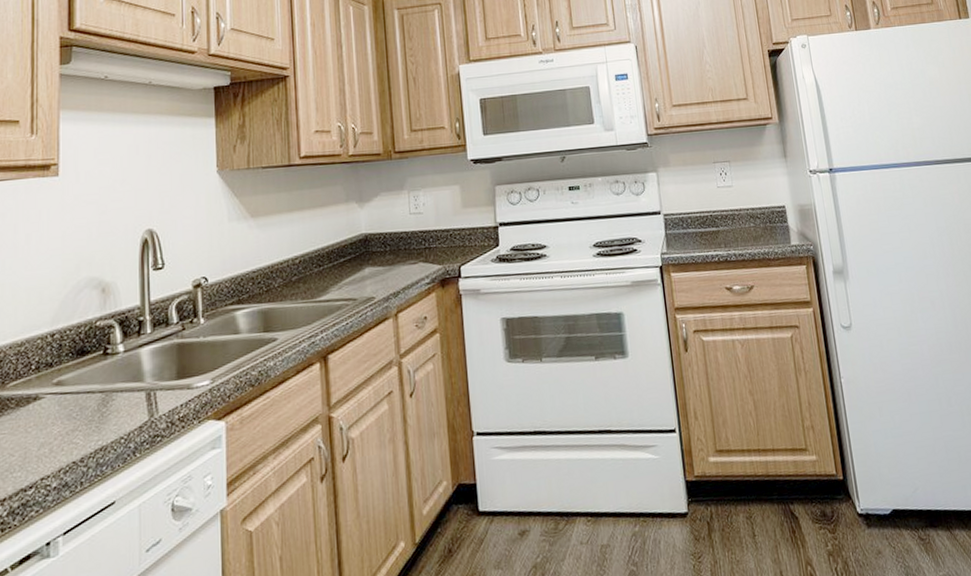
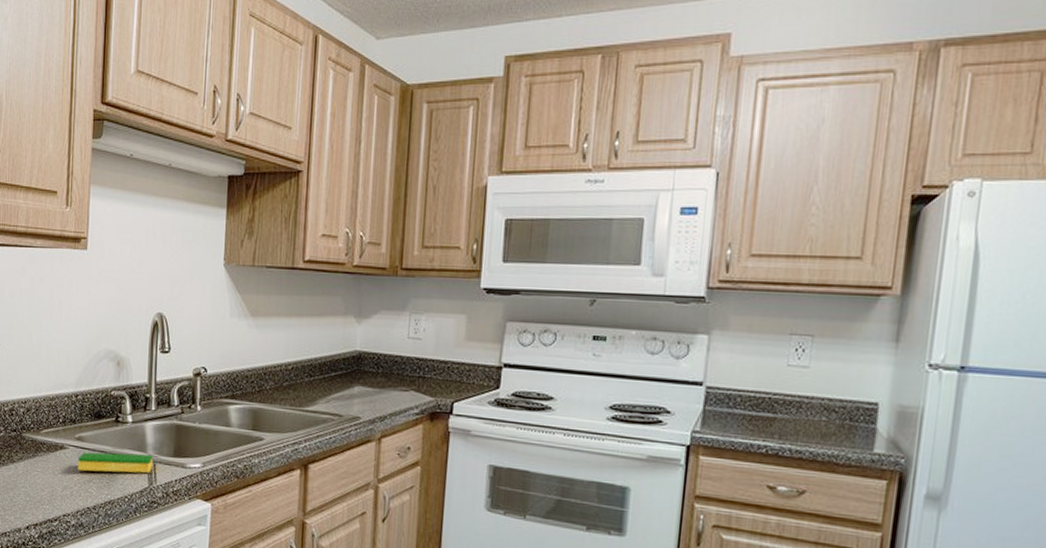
dish sponge: none [57,382,153,421] -> present [77,452,154,474]

